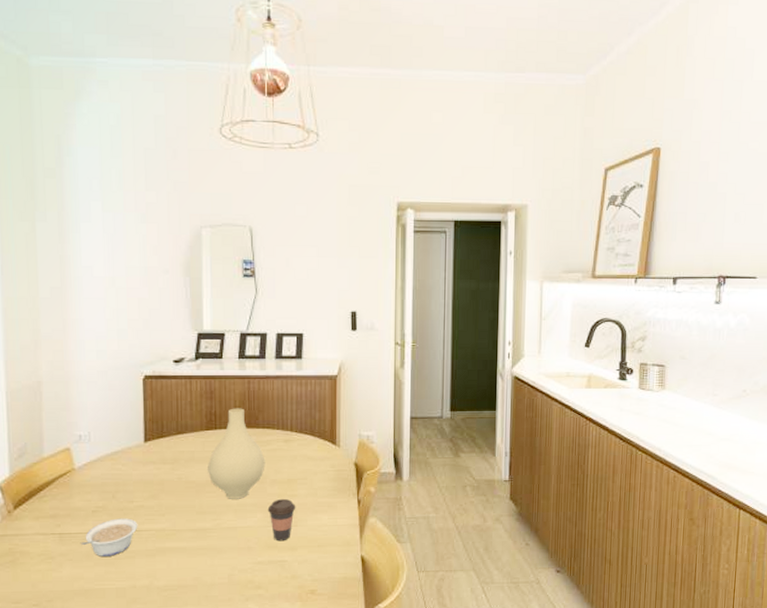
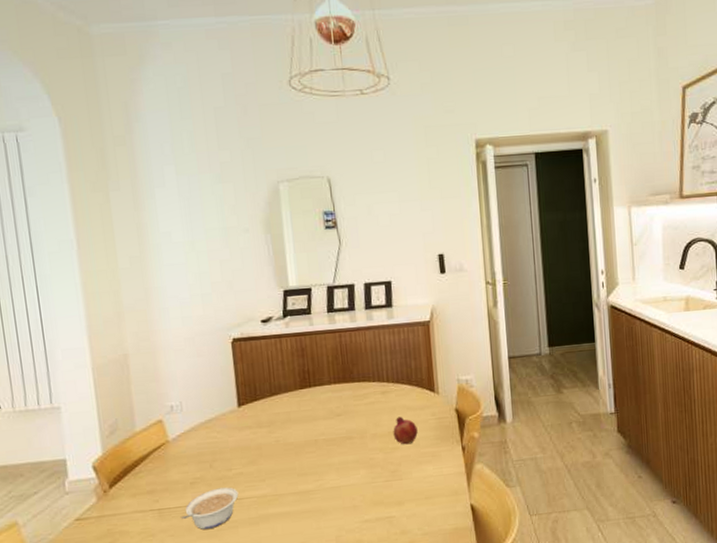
vase: present [207,408,266,499] -> none [304,363,364,458]
coffee cup: present [267,498,296,542] -> none [370,452,400,497]
fruit: none [292,465,316,493] -> present [393,416,418,445]

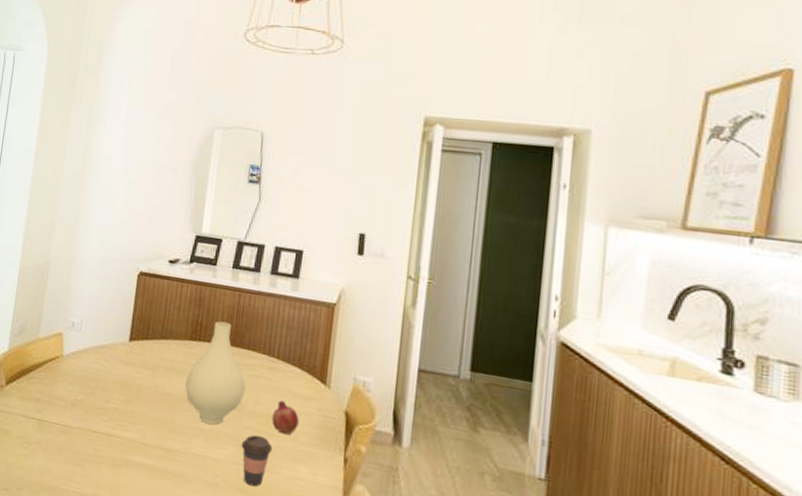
legume: present [180,487,239,530] -> none [55,416,110,457]
vase: none [304,363,364,458] -> present [184,321,246,425]
coffee cup: none [370,452,400,497] -> present [241,435,273,487]

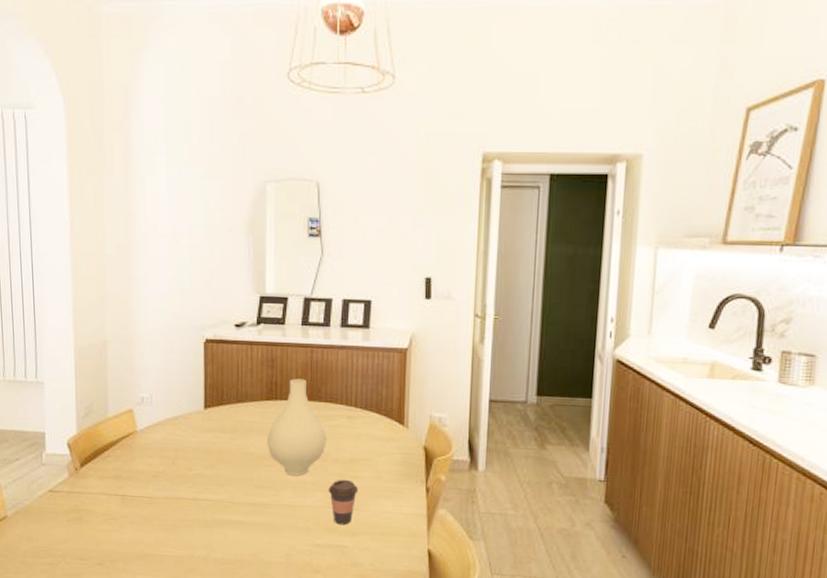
fruit: present [271,400,299,436] -> none [355,445,381,476]

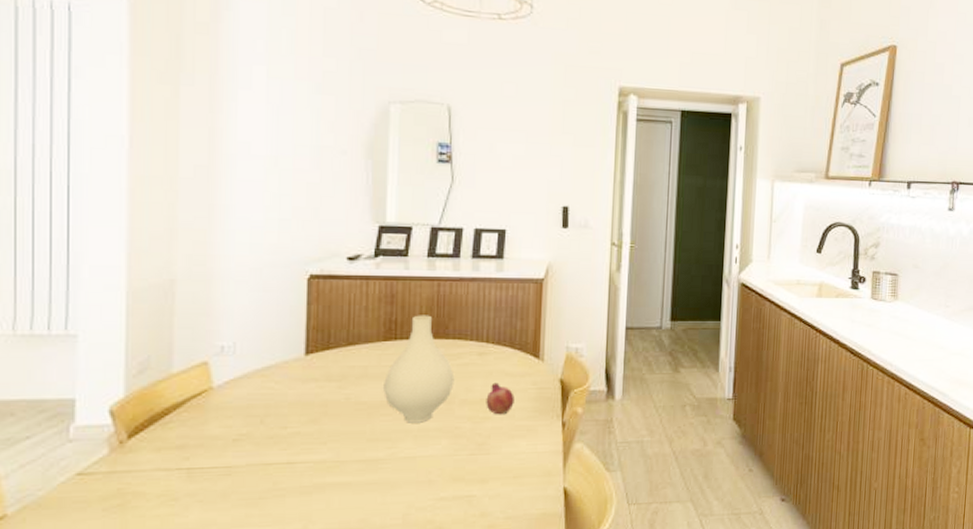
coffee cup: present [328,479,359,525] -> none [454,421,489,473]
fruit: none [355,445,381,476] -> present [486,382,515,415]

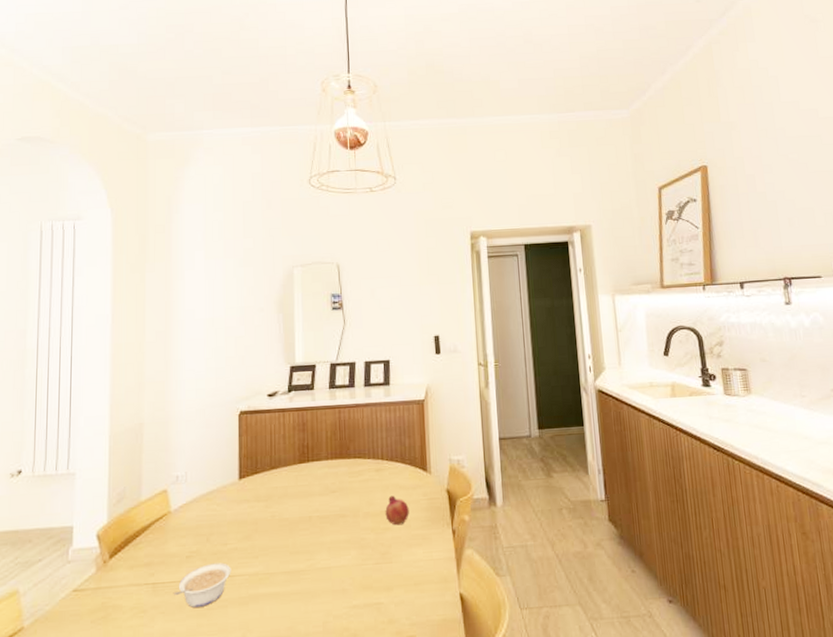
legume: none [214,448,292,496] -> present [173,563,231,608]
vase: present [382,315,455,423] -> none [300,438,358,536]

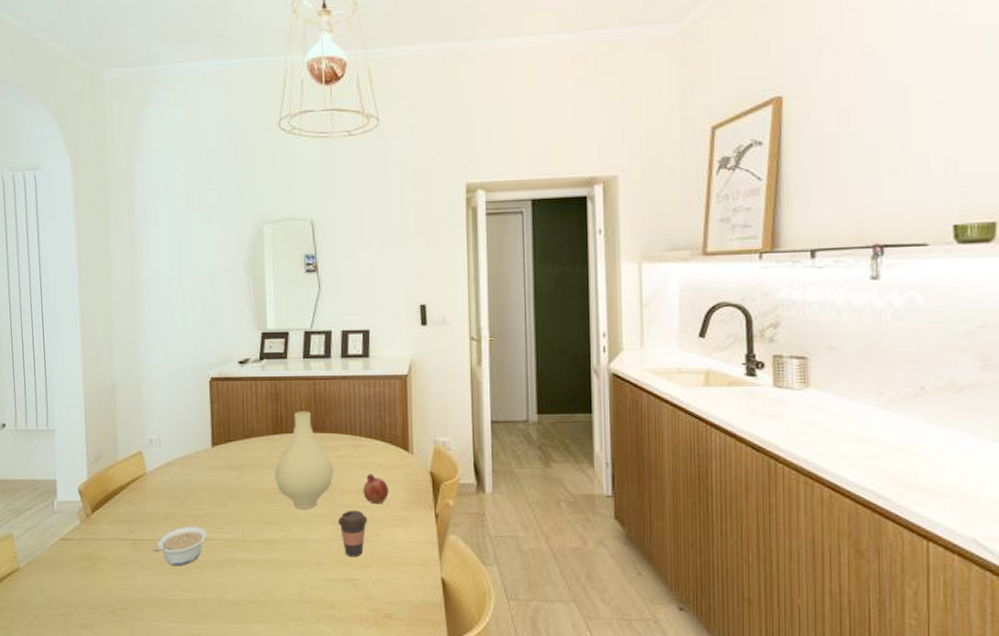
vase: none [300,438,358,536] -> present [274,411,334,509]
coffee cup: none [361,532,390,581] -> present [337,510,368,557]

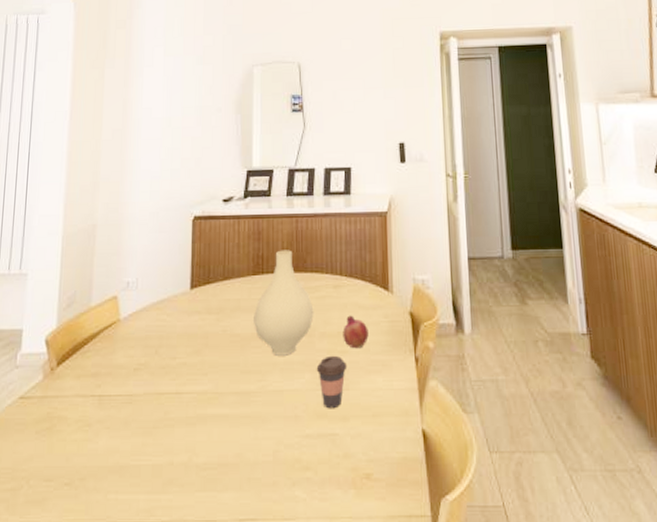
legume: present [152,526,207,565] -> none [119,378,179,424]

